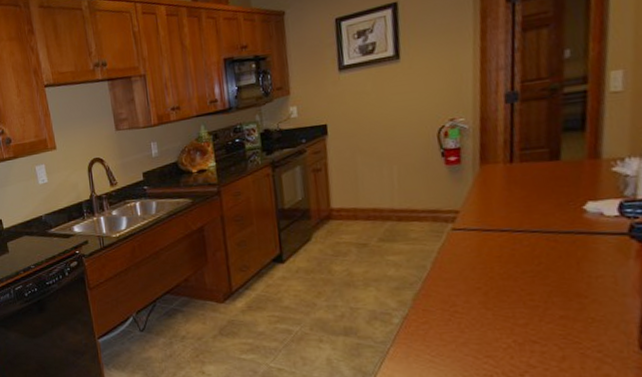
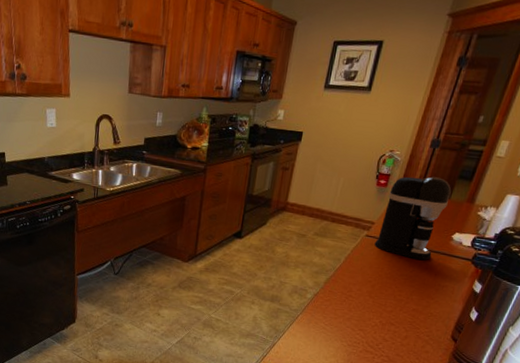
coffee maker: none [467,136,562,248] -> present [374,176,452,260]

